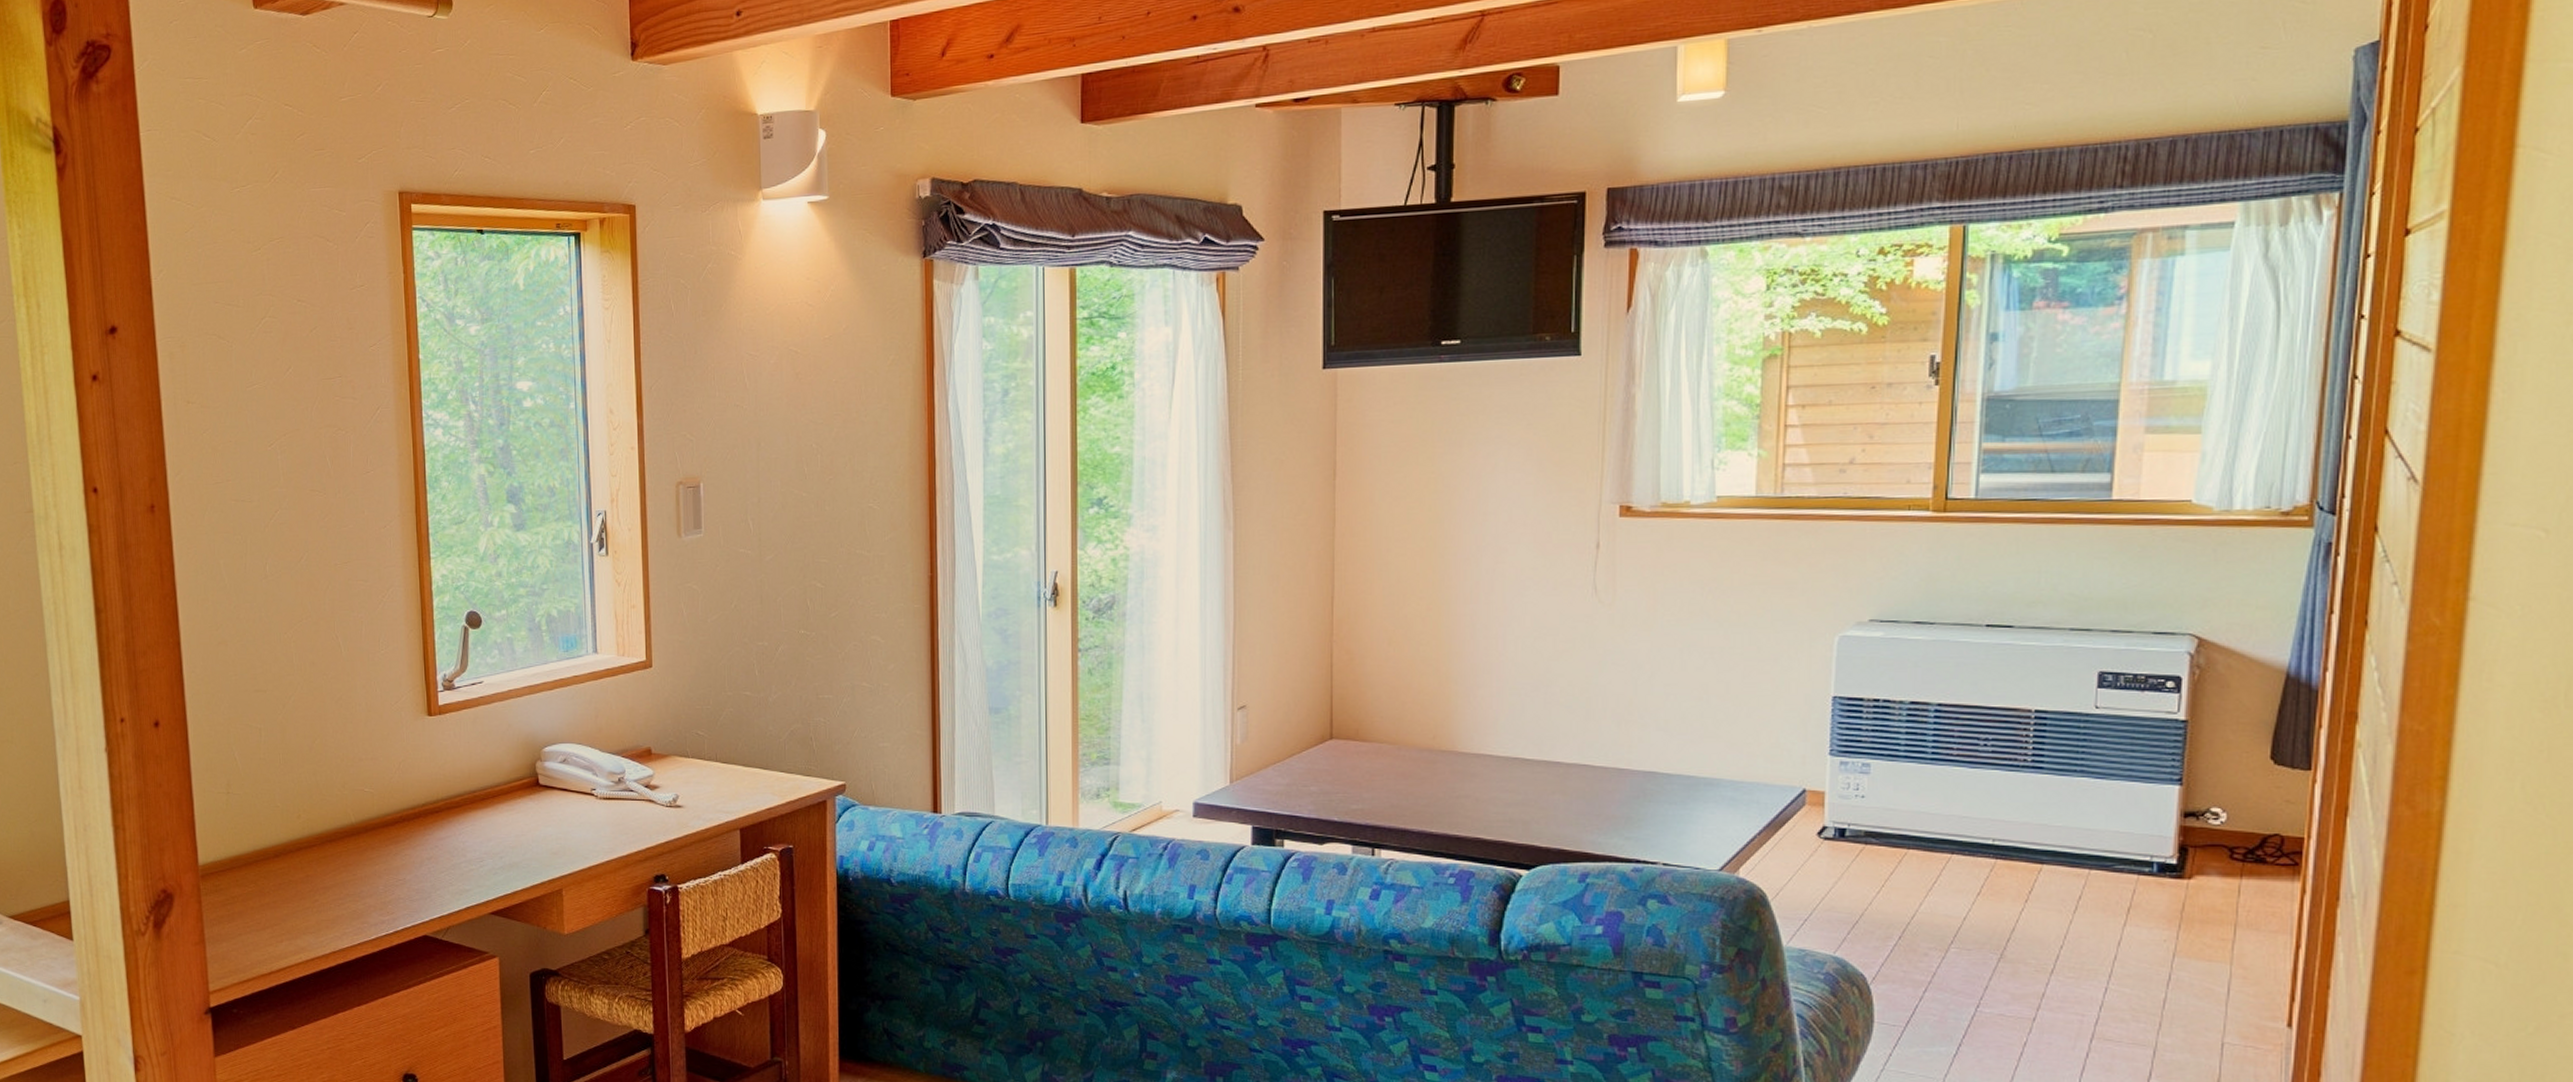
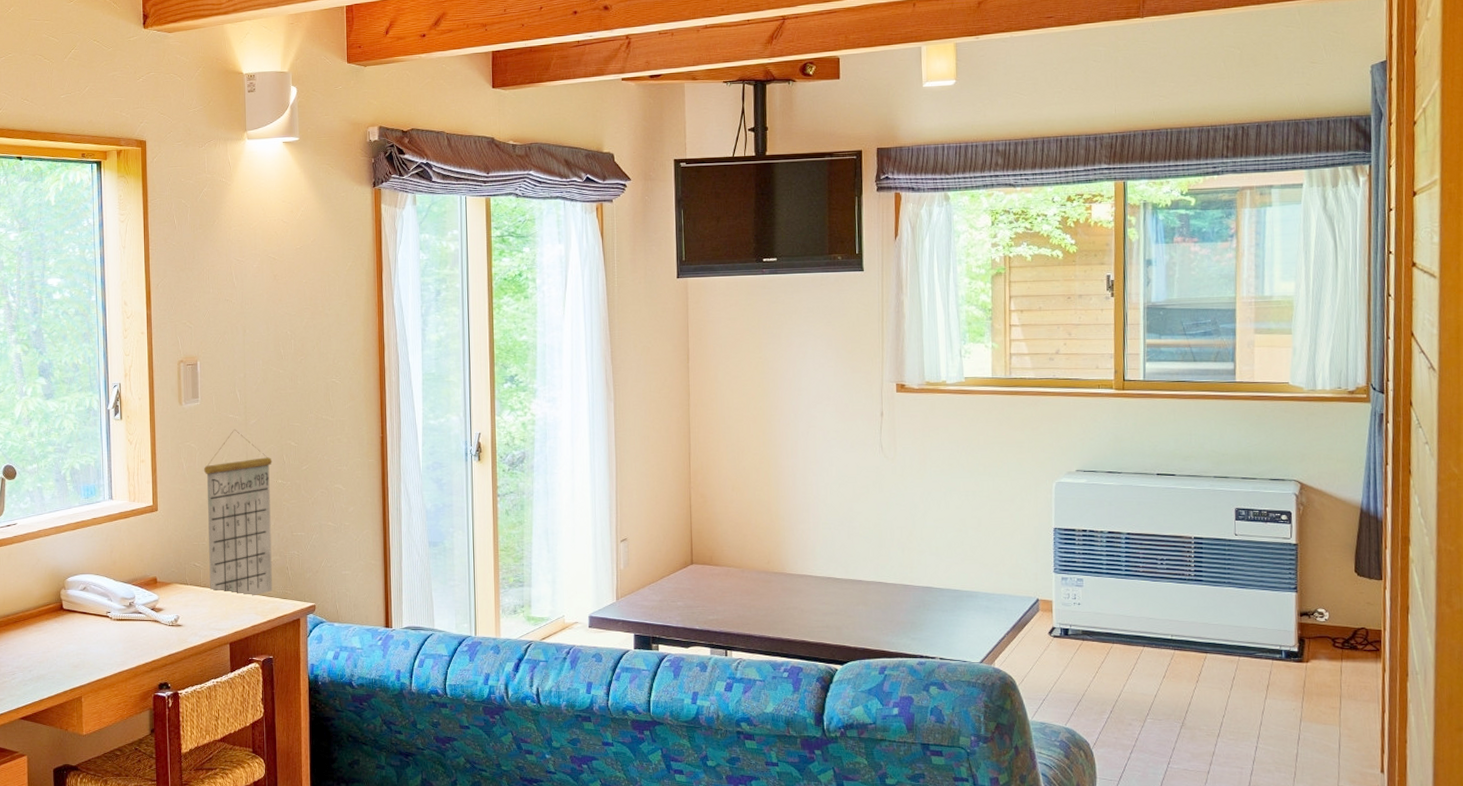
calendar: none [708,567,793,773] -> present [204,429,273,596]

